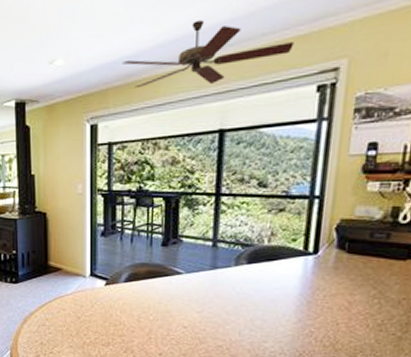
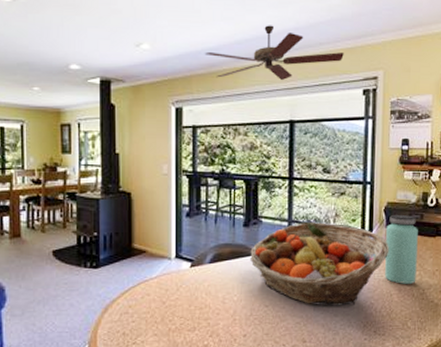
fruit basket: none [168,242,340,332] -> present [250,222,390,306]
bottle: none [331,233,382,313] -> present [385,214,418,284]

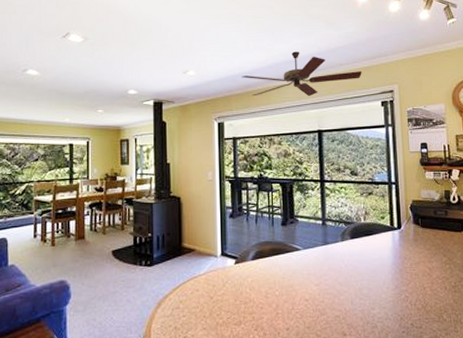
fruit basket: present [250,222,390,306] -> none [289,220,419,300]
bottle: present [385,214,418,284] -> none [414,211,447,277]

